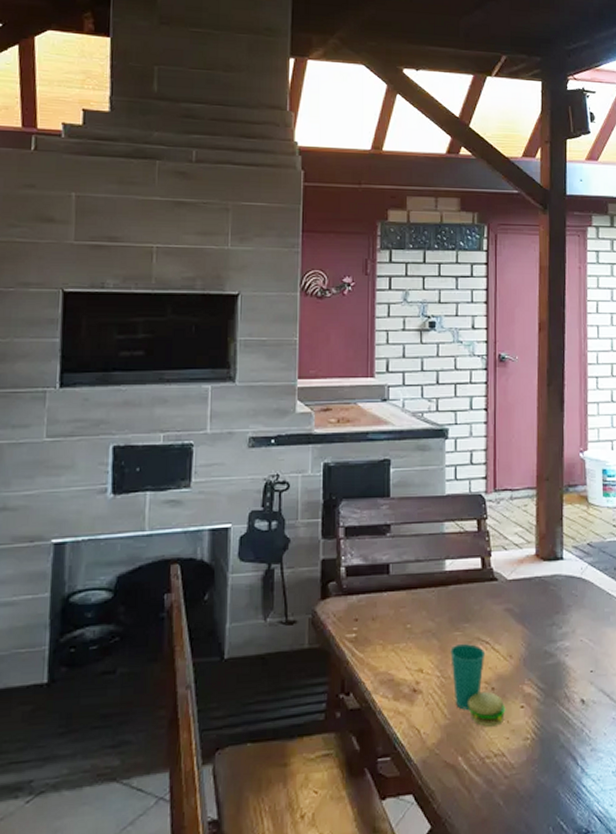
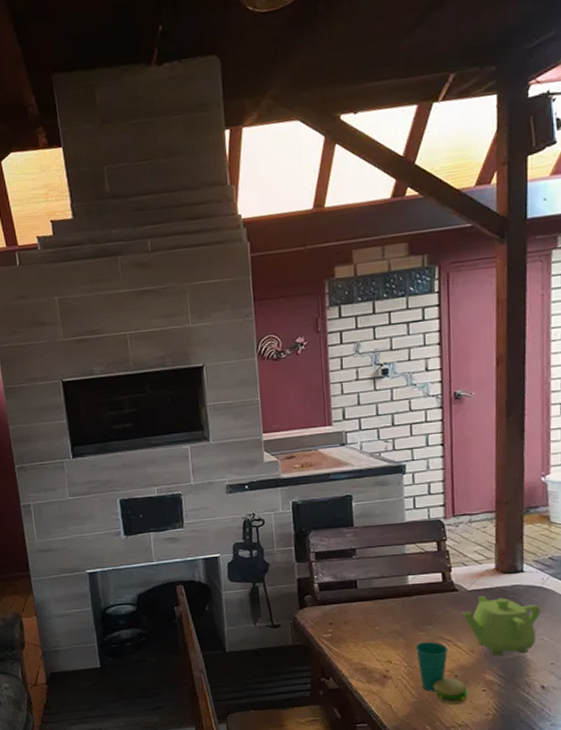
teapot: none [500,586,581,663] -> present [462,595,541,656]

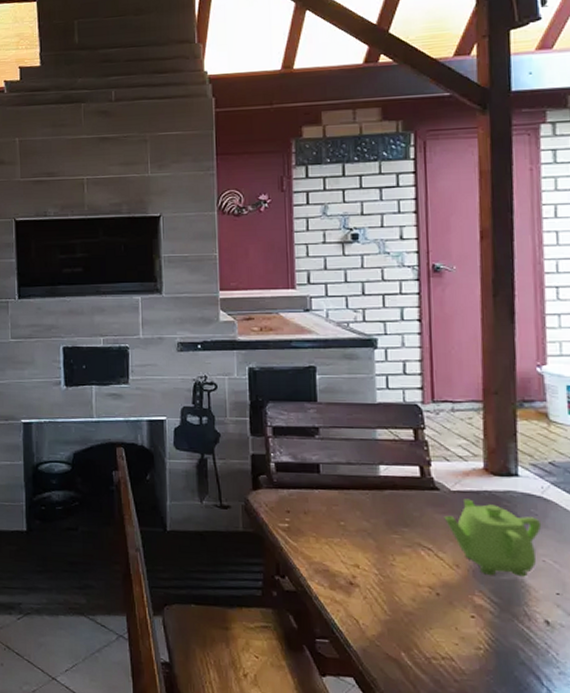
cup: present [416,641,469,705] -> none [388,546,454,631]

